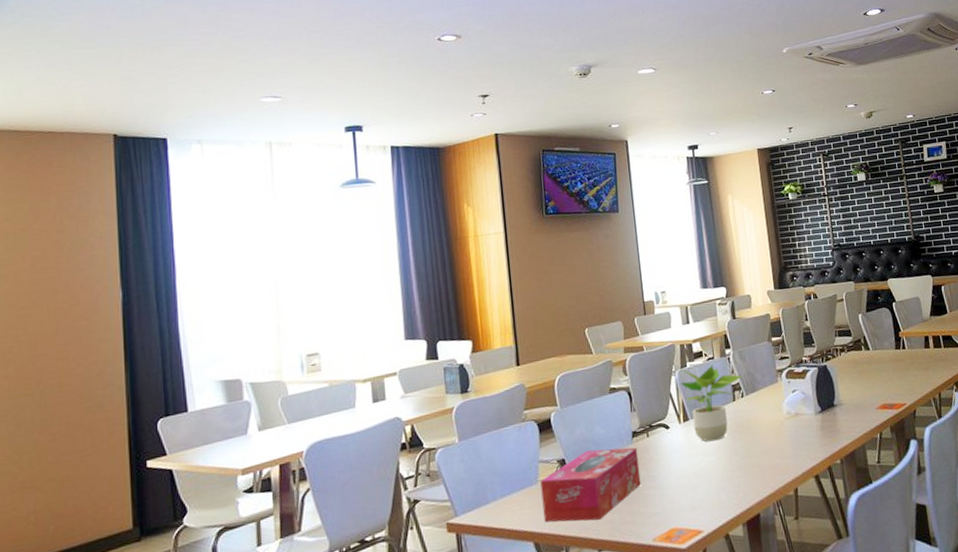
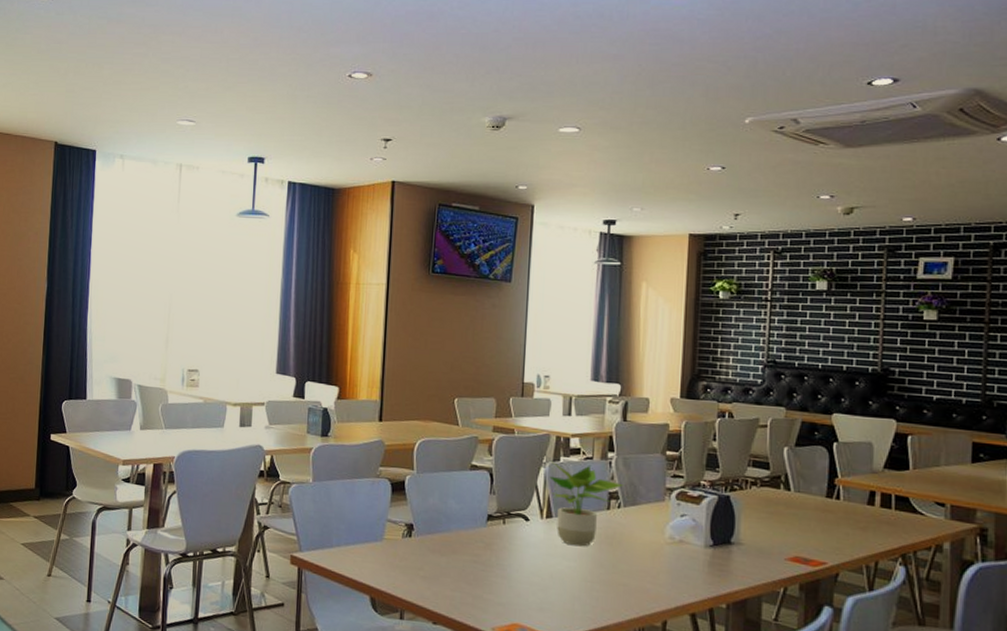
tissue box: present [540,447,641,523] -> none [383,521,491,593]

